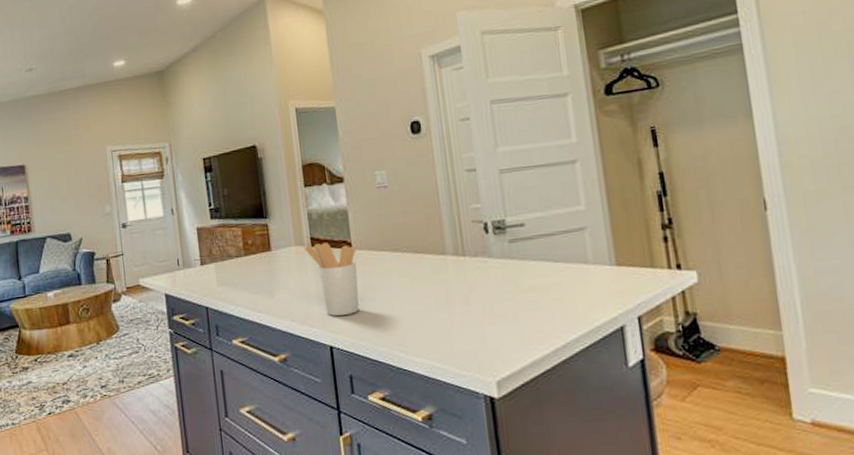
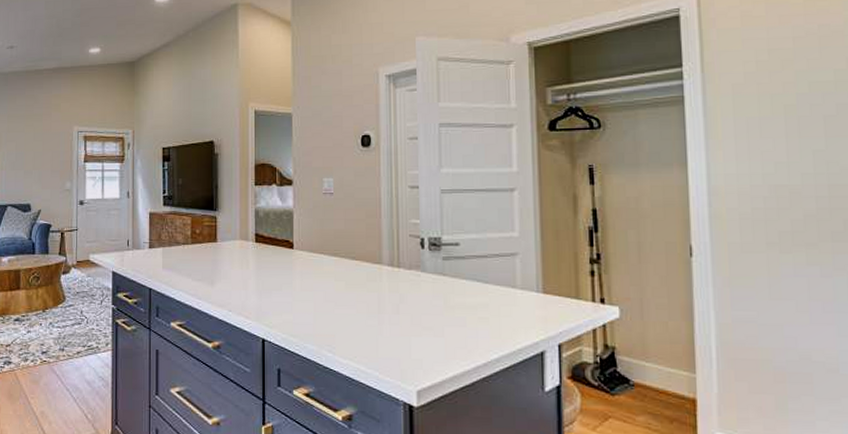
utensil holder: present [305,243,360,316] -> none [249,240,297,311]

